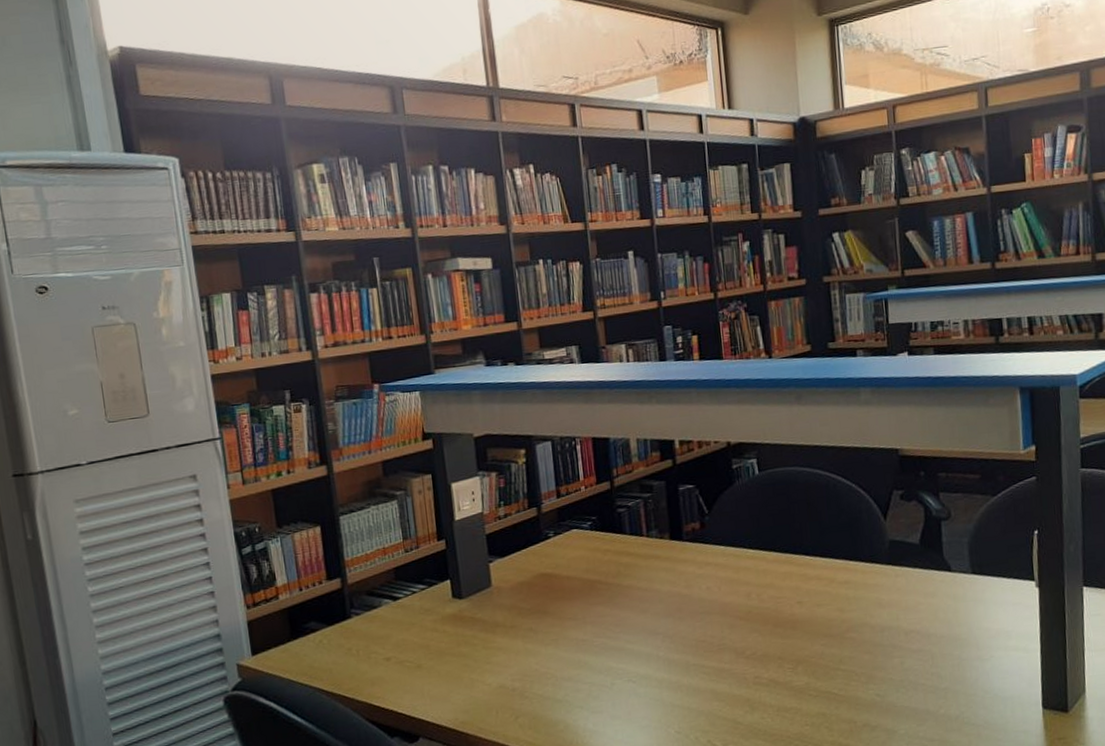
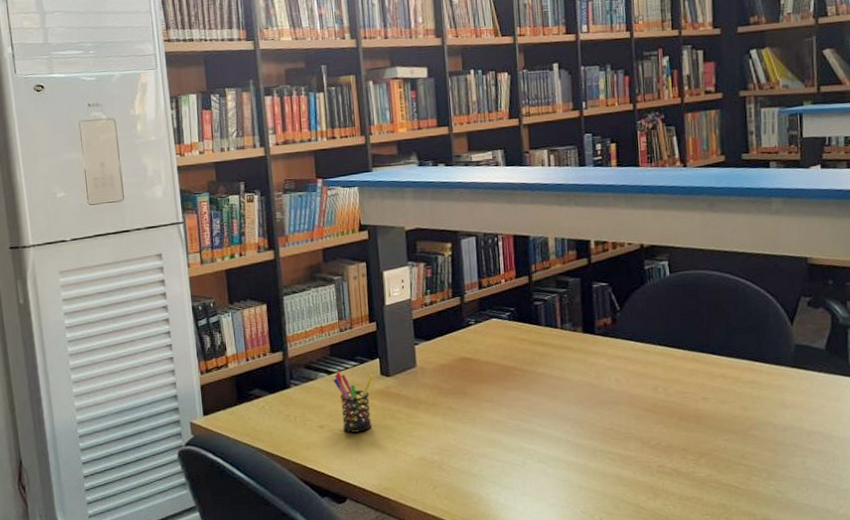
pen holder: none [399,596,445,664] -> present [333,371,374,433]

